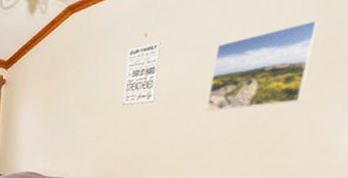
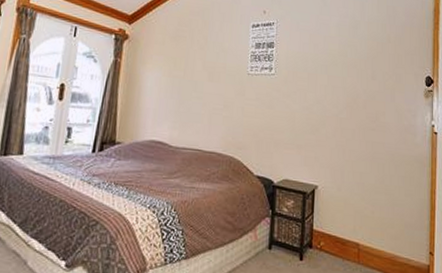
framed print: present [205,20,319,111] -> none [318,21,390,89]

